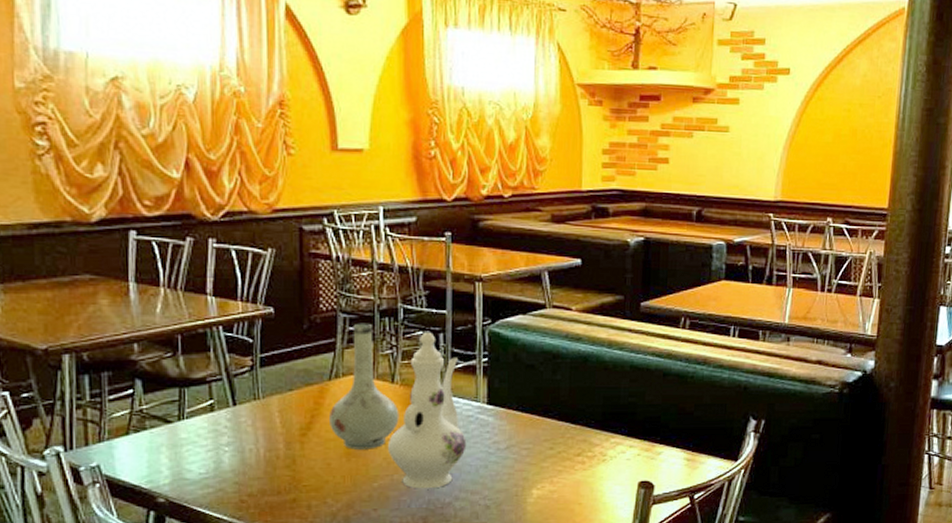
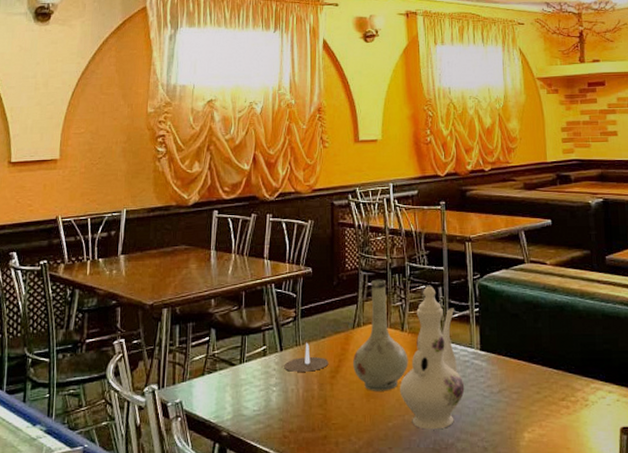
candle: none [239,395,298,429] -> present [284,342,329,372]

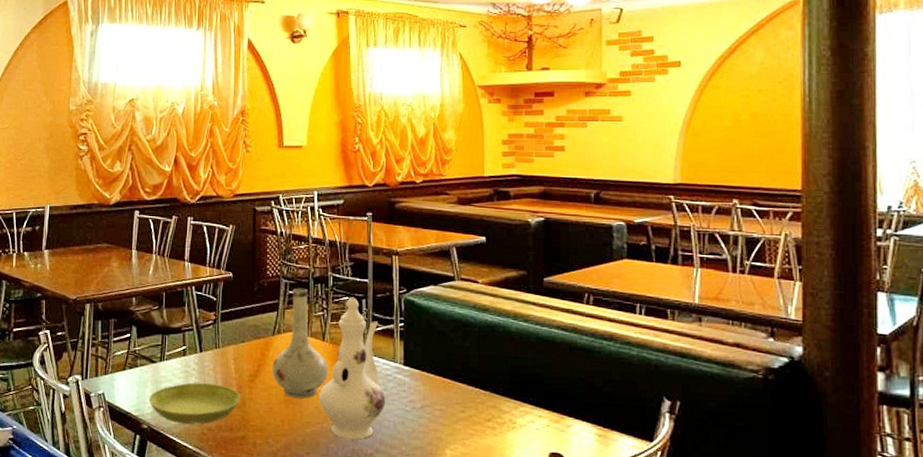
saucer: none [228,383,322,427] -> present [148,382,240,424]
candle: present [284,342,329,372] -> none [203,345,248,374]

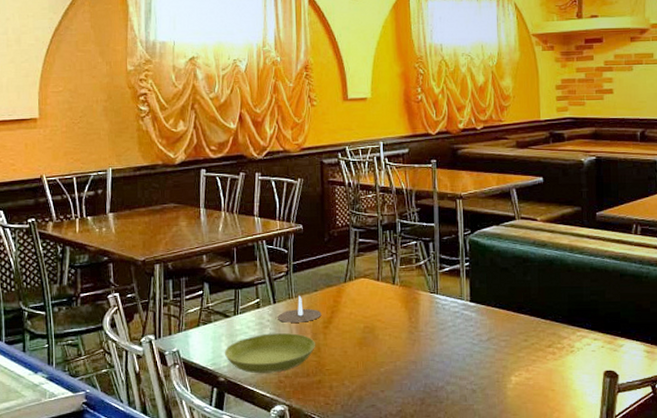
candle: none [203,345,248,374] -> present [278,295,322,323]
vase: present [272,287,329,398] -> none [345,235,400,340]
ewer: present [319,298,386,440] -> none [392,242,455,374]

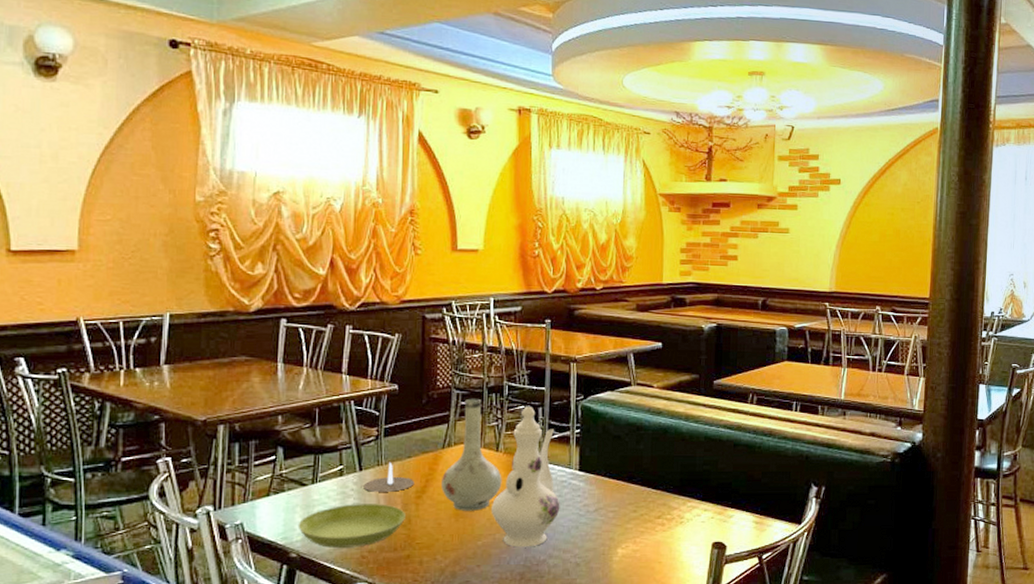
vase: none [345,235,400,340] -> present [442,398,502,511]
ewer: none [392,242,455,374] -> present [492,406,560,548]

